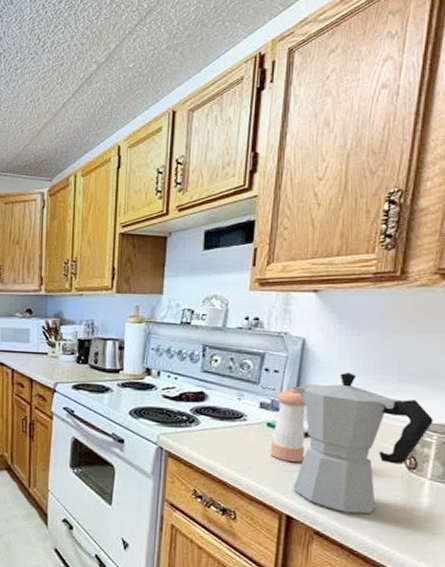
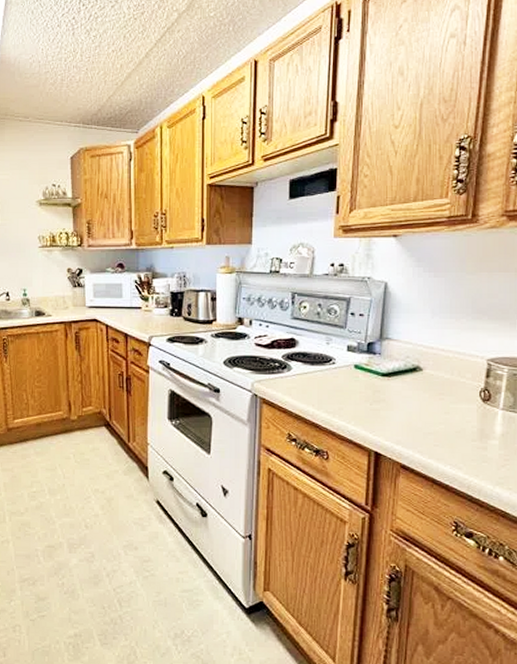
pepper shaker: present [270,388,306,462] -> none [358,330,390,401]
moka pot: present [292,372,433,514] -> none [377,312,504,446]

